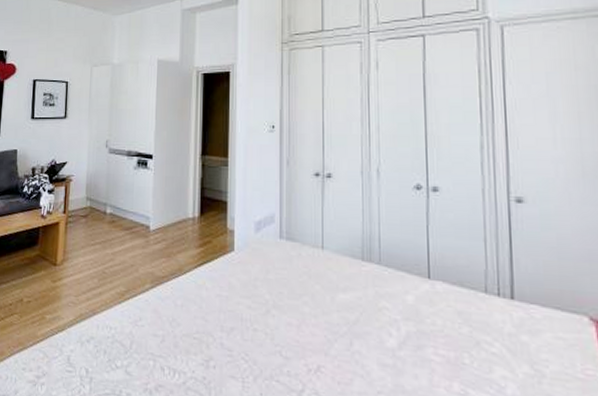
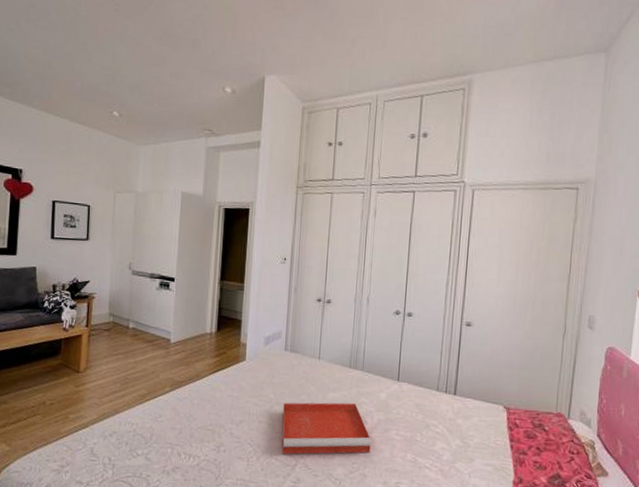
tray: none [282,305,401,379] -> present [282,402,371,455]

